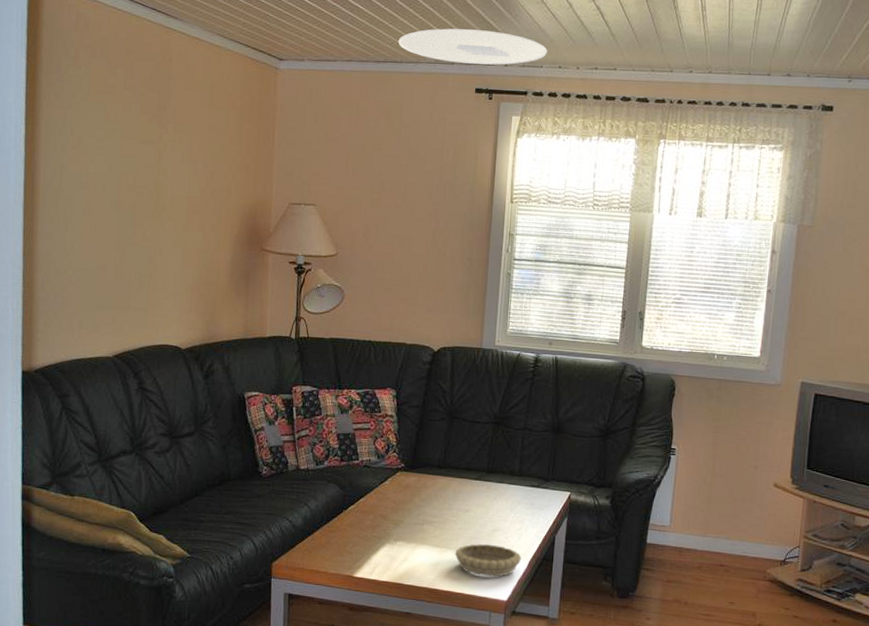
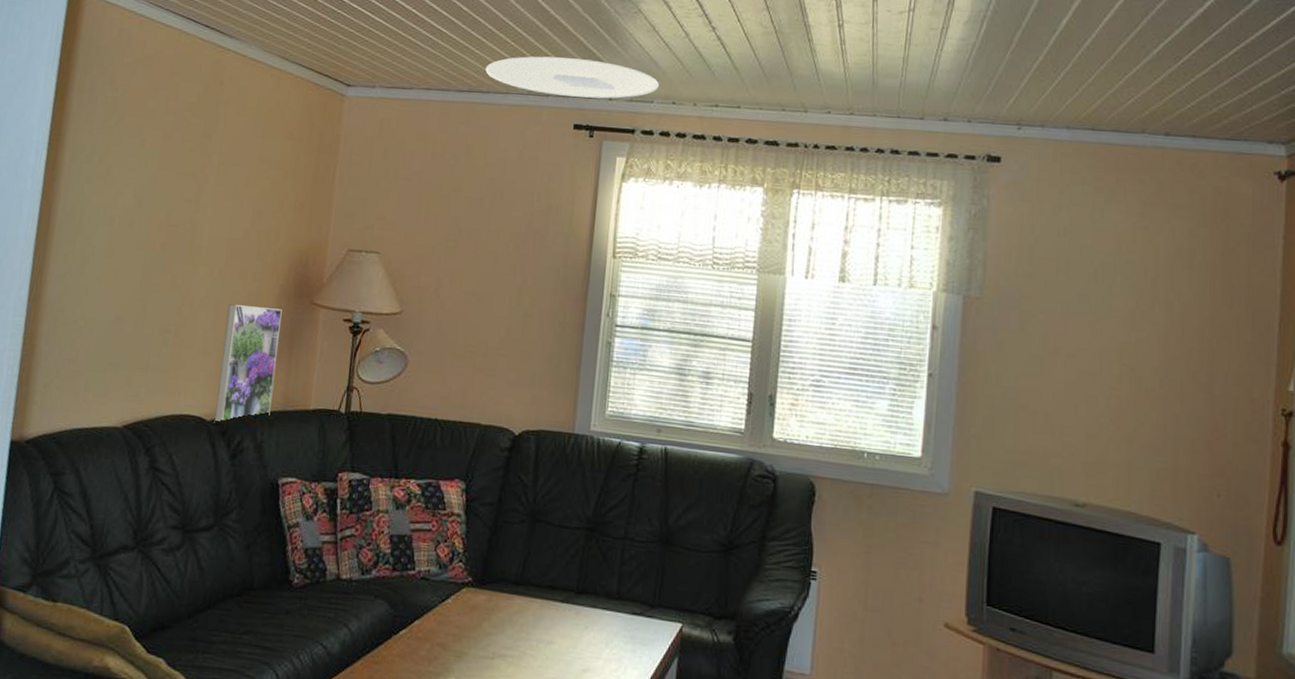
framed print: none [188,252,238,351] -> present [214,304,282,423]

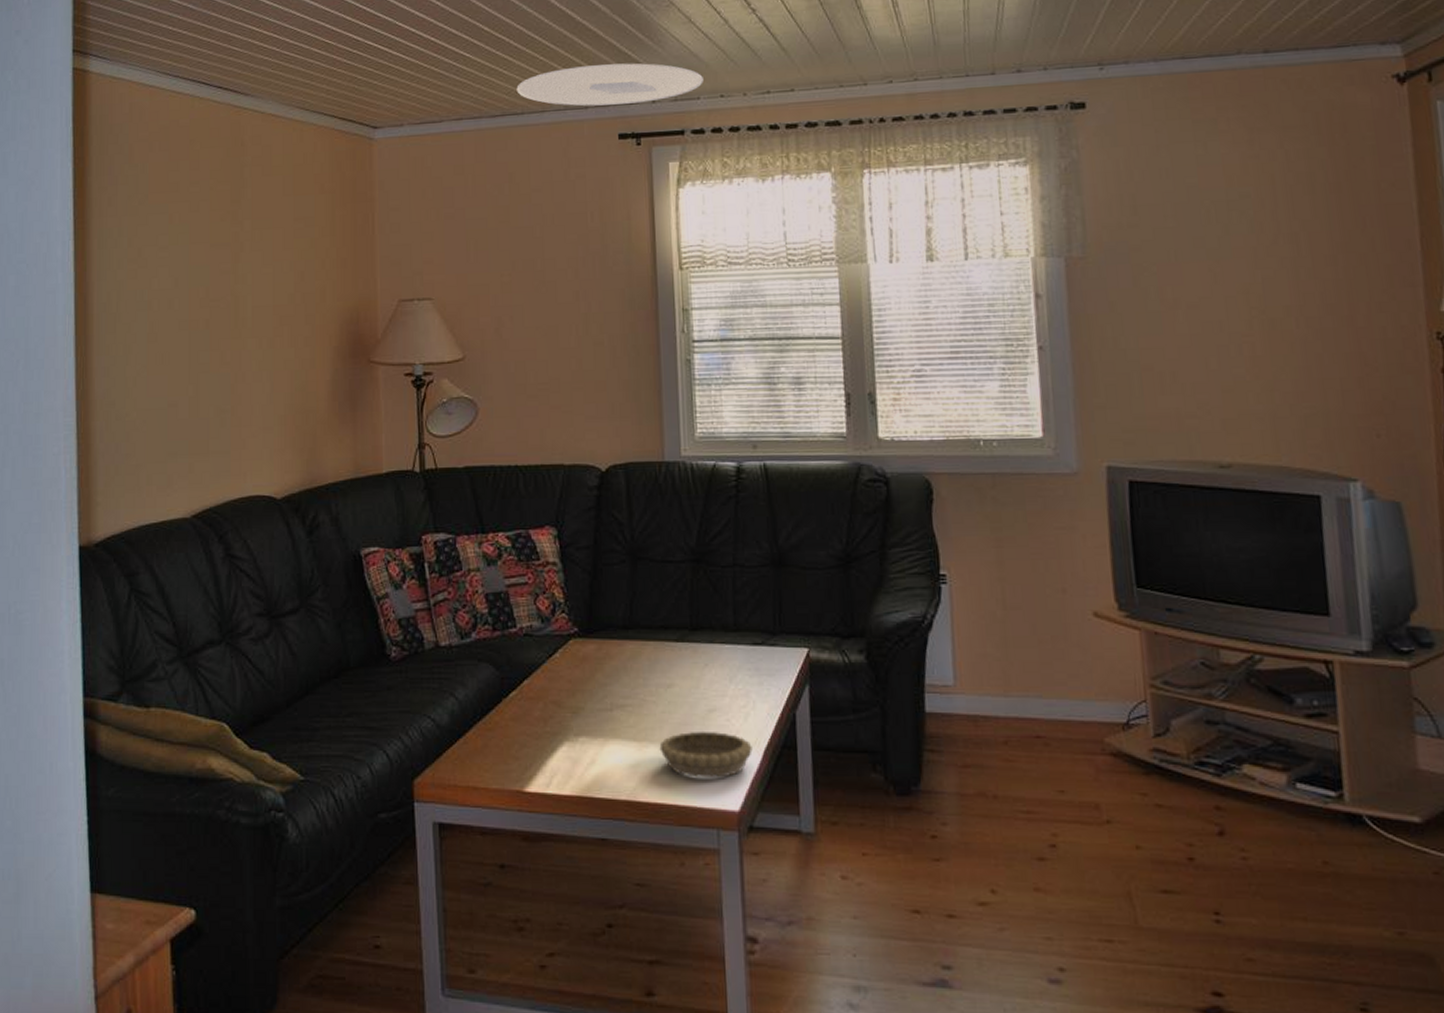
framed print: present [214,304,282,423] -> none [283,372,342,501]

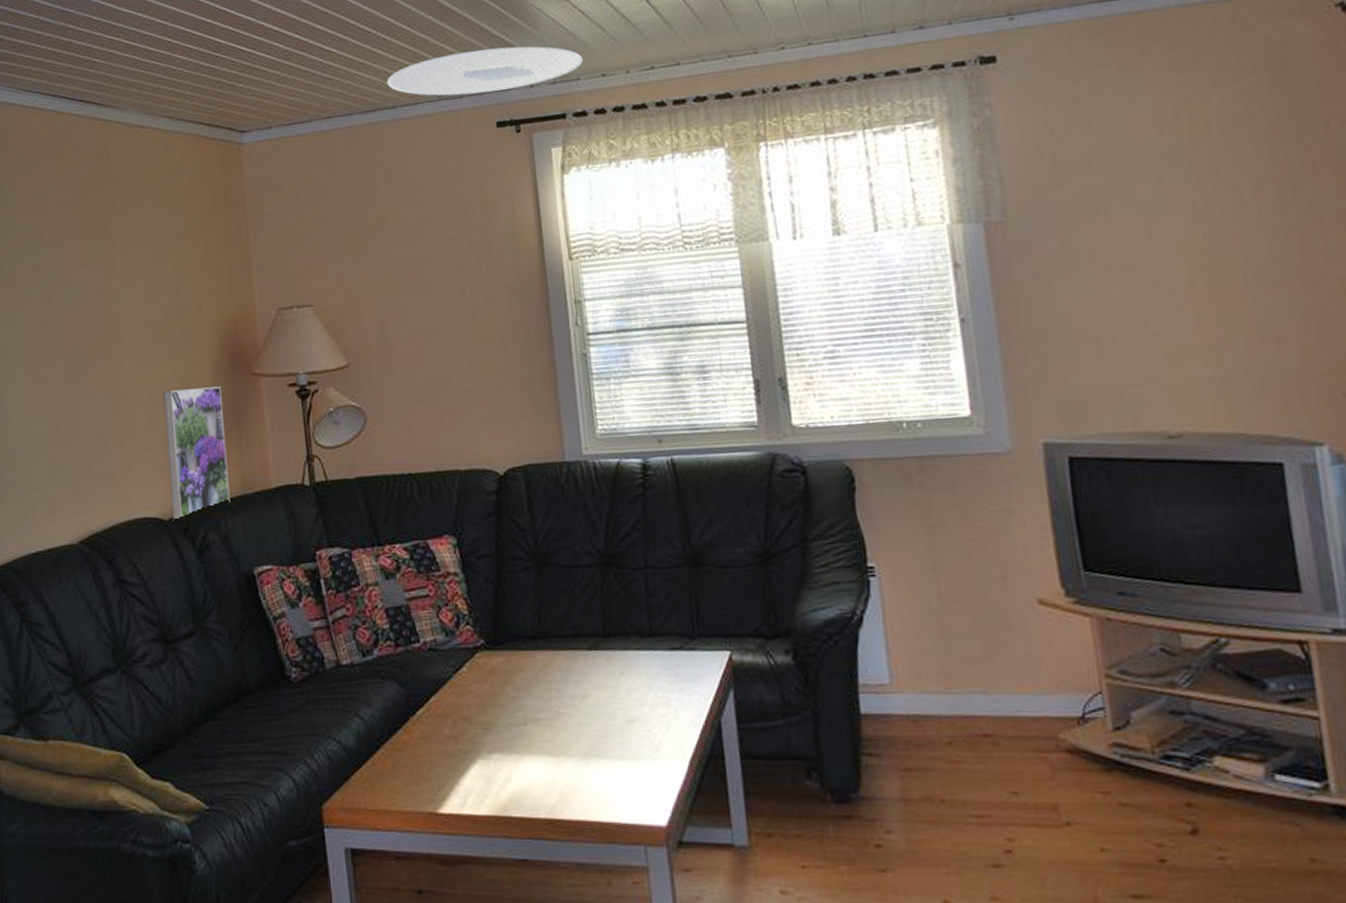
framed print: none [283,372,342,501] -> present [163,386,230,522]
decorative bowl: present [659,731,753,778] -> none [577,742,677,792]

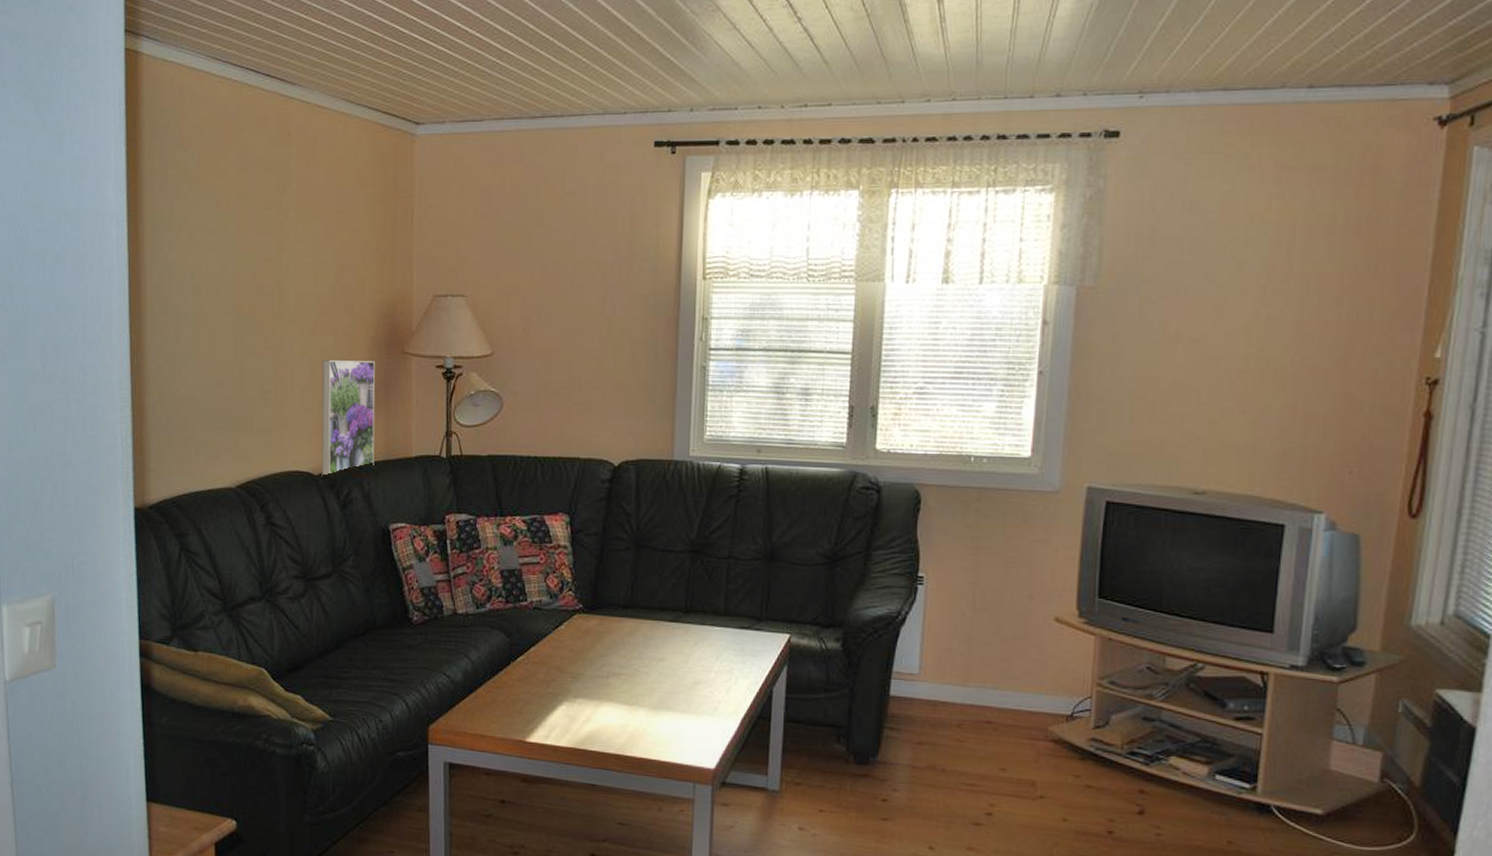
ceiling light: present [387,46,583,96] -> none [557,69,743,112]

